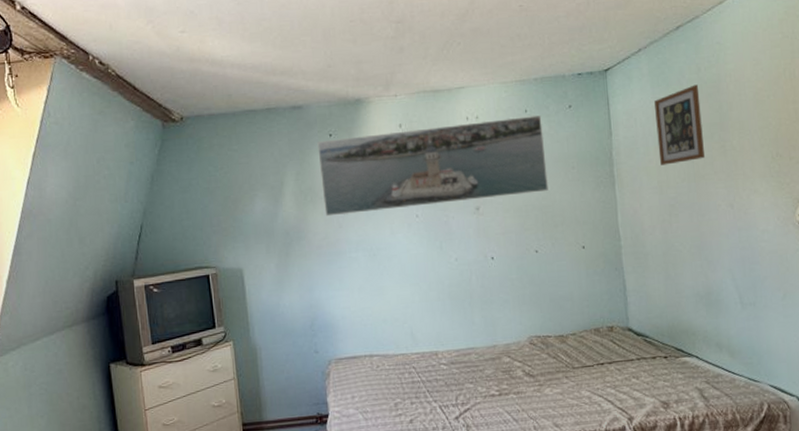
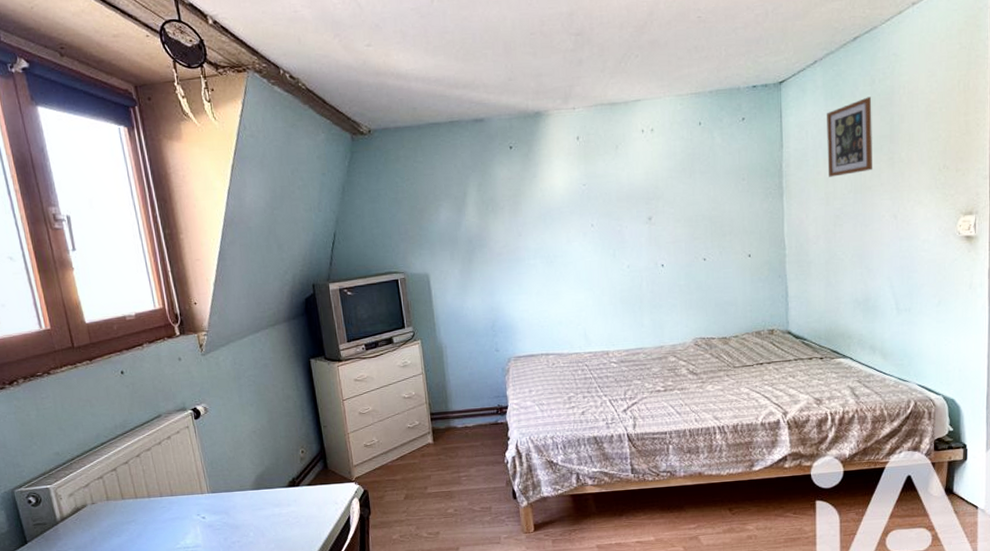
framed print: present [317,115,548,217] -> none [498,128,718,226]

